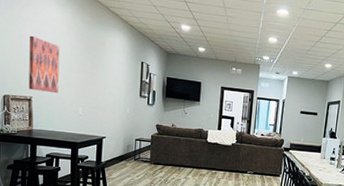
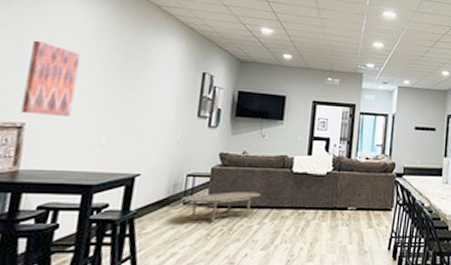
coffee table: none [133,153,185,174] -> present [181,191,261,222]

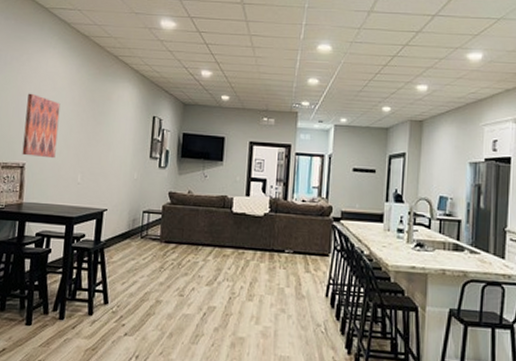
coffee table: present [181,191,261,222] -> none [139,228,205,256]

